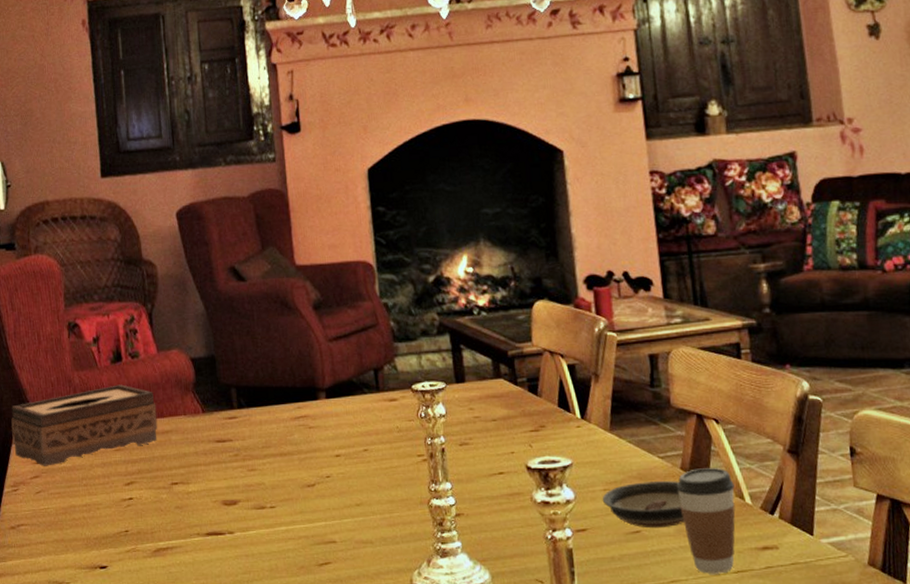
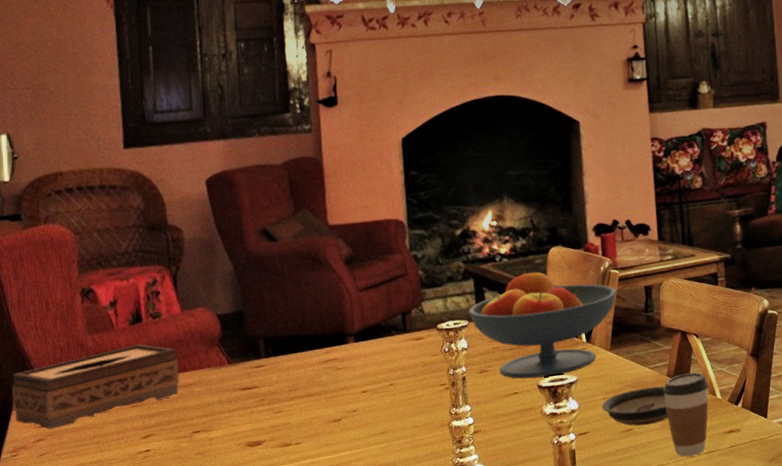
fruit bowl: none [445,327,616,457] -> present [468,271,618,379]

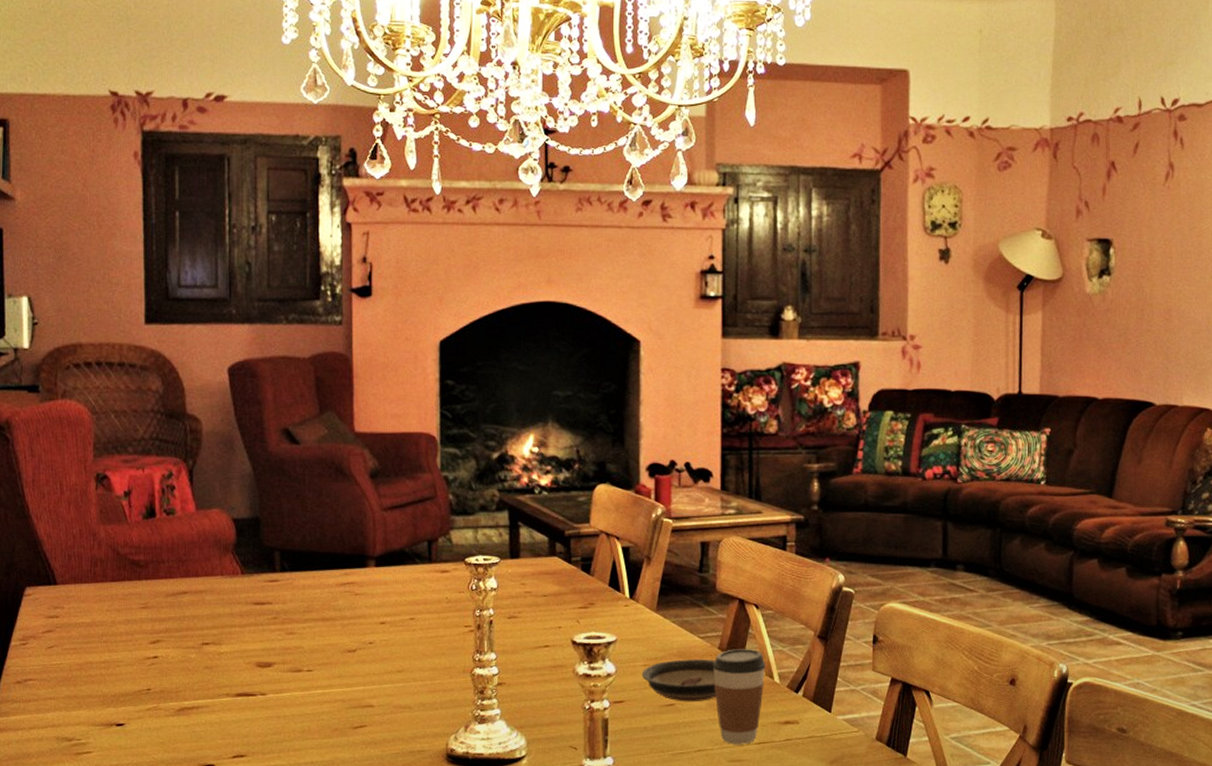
tissue box: present [12,344,180,429] -> none [24,541,191,621]
fruit bowl: present [468,271,618,379] -> none [500,508,670,632]

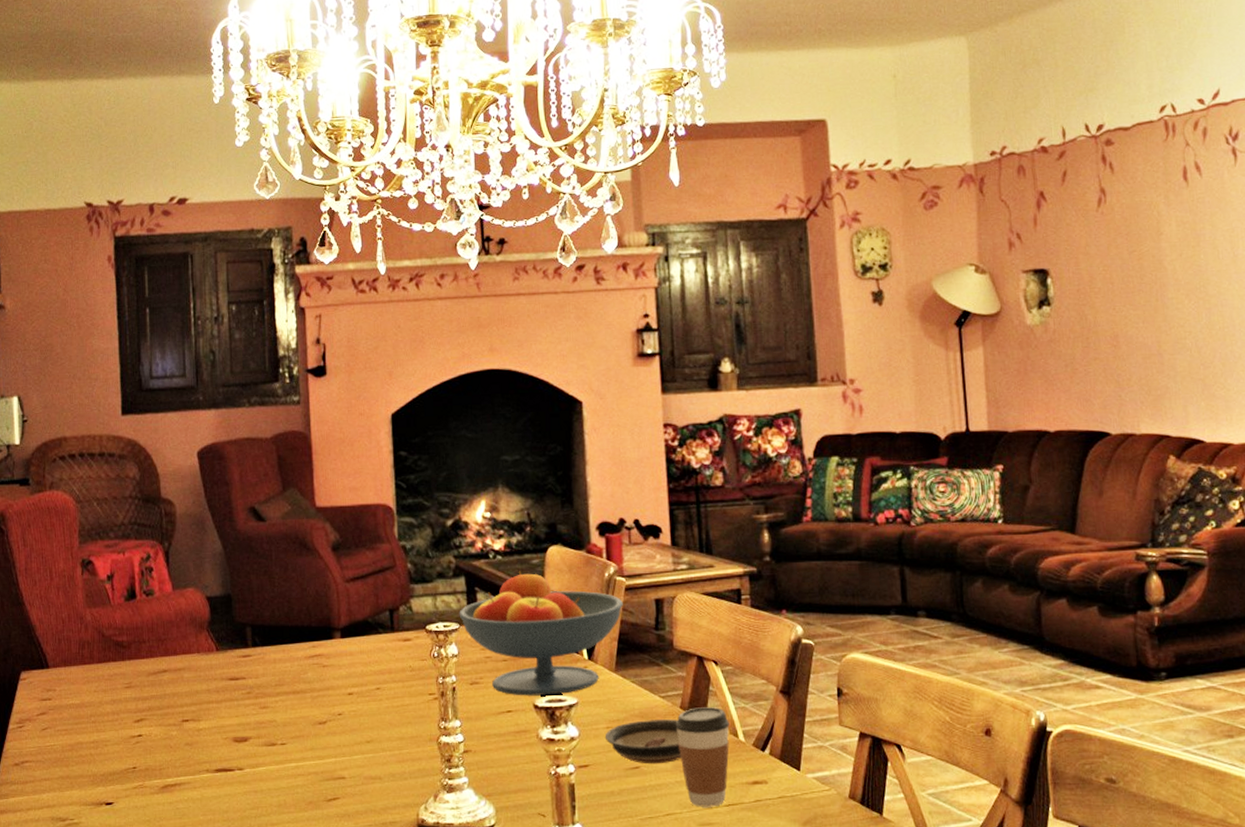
fruit bowl: none [500,508,670,632] -> present [459,571,624,696]

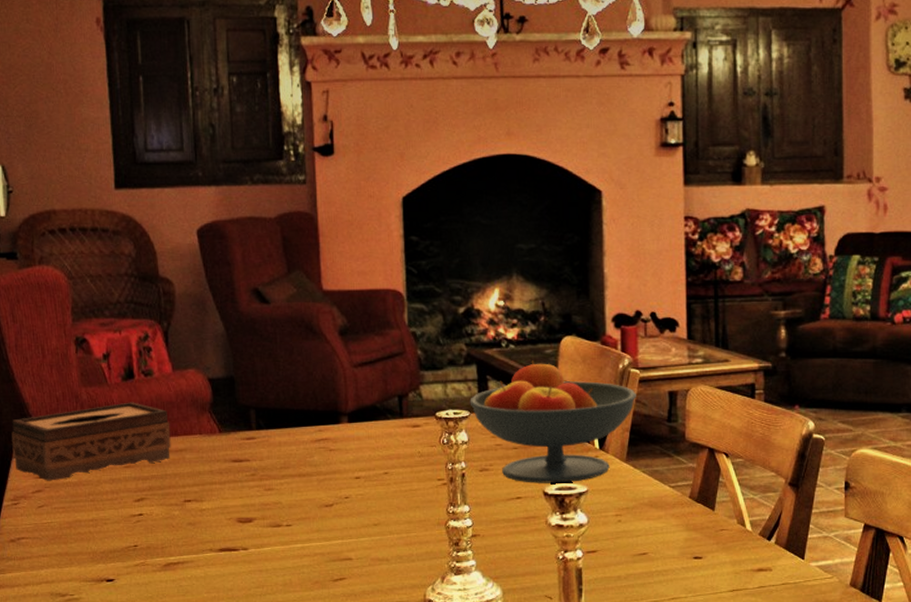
tissue box: none [19,622,170,703] -> present [11,402,171,481]
saucer: present [604,719,682,765] -> none [613,509,689,551]
coffee cup: present [675,707,730,807] -> none [684,497,737,592]

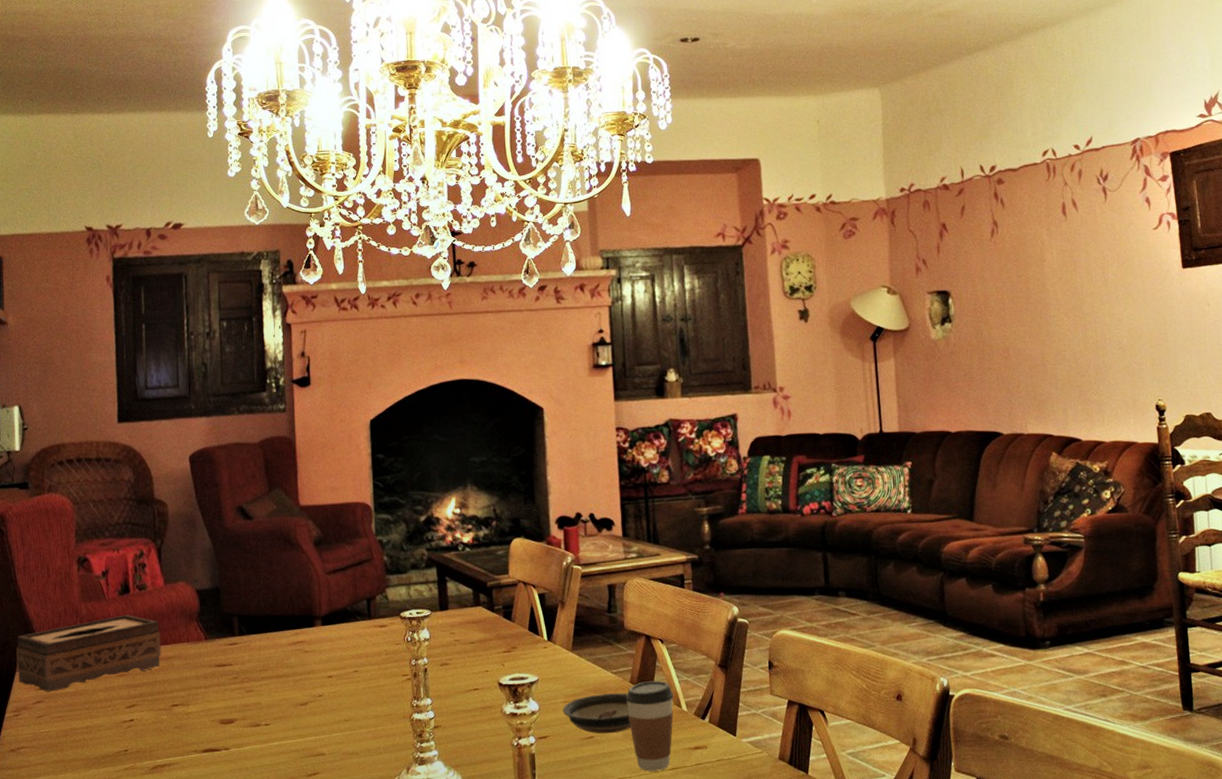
fruit bowl: present [469,360,638,483] -> none [431,561,580,675]
saucer: none [613,509,689,551] -> present [562,693,631,734]
coffee cup: none [684,497,737,592] -> present [625,681,674,772]

